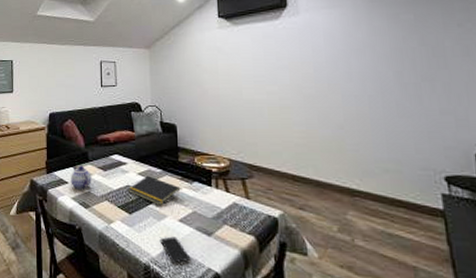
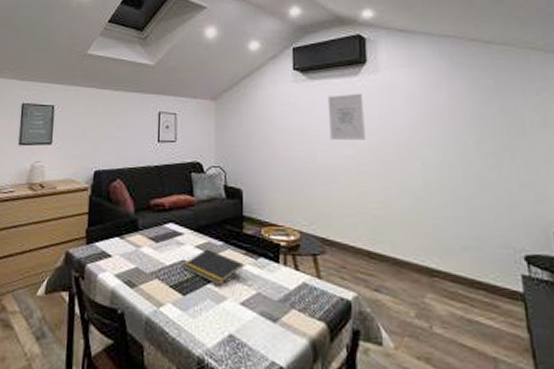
teapot: present [71,165,92,190] -> none [115,235,141,265]
smartphone: present [159,236,191,264] -> none [217,322,252,356]
wall art: none [251,35,288,79] -> present [327,93,365,141]

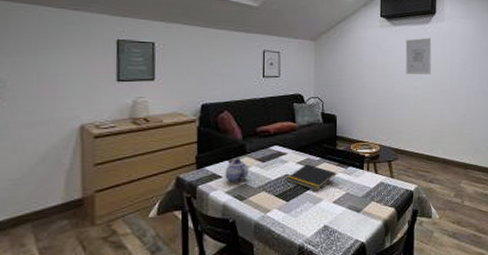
teapot: none [115,235,141,265] -> present [225,158,249,183]

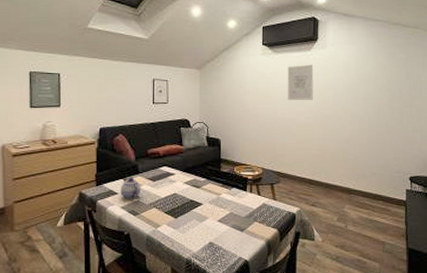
notepad: present [286,164,336,191] -> none [174,184,220,210]

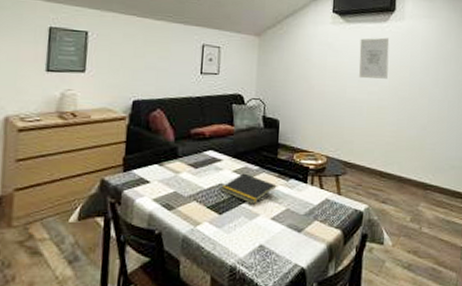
teapot: present [120,177,141,199] -> none [153,162,180,190]
notepad: none [174,184,220,210] -> present [220,173,275,205]

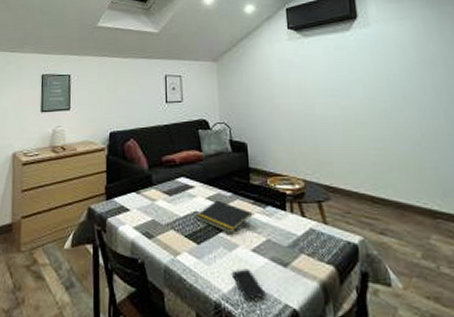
smartphone: none [249,235,279,263] -> present [231,268,266,300]
wall art: present [359,37,390,79] -> none [322,47,361,93]

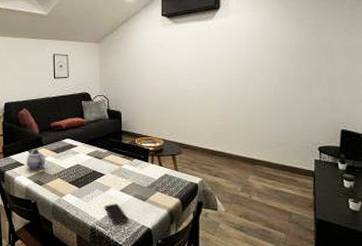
teapot: none [133,190,156,218] -> present [26,149,46,170]
notepad: present [195,200,252,234] -> none [77,155,122,180]

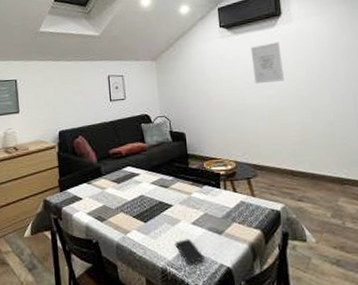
teapot: present [26,149,46,170] -> none [85,180,106,205]
wall art: none [188,34,216,72] -> present [250,42,284,84]

